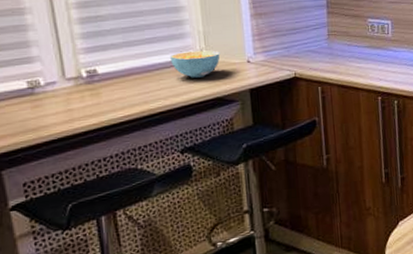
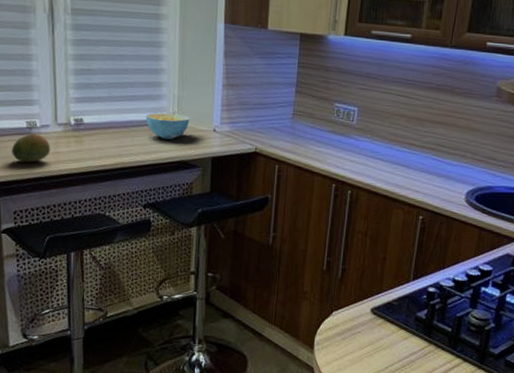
fruit: none [12,93,62,127] -> present [12,133,51,163]

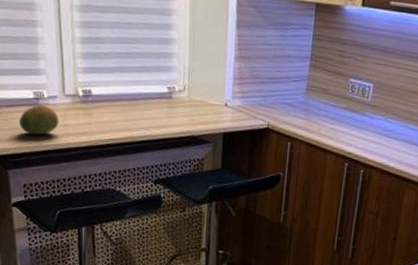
cereal bowl: present [145,113,190,140] -> none [155,85,201,114]

